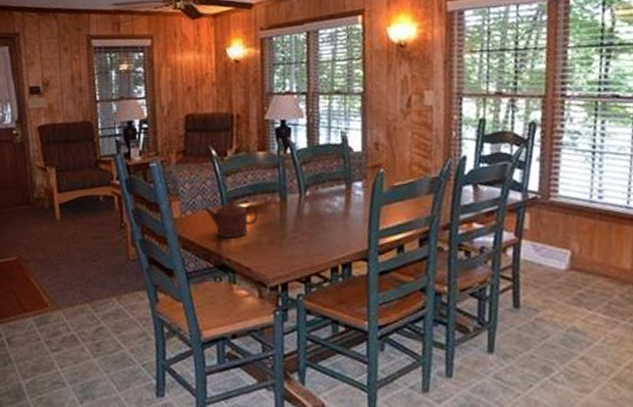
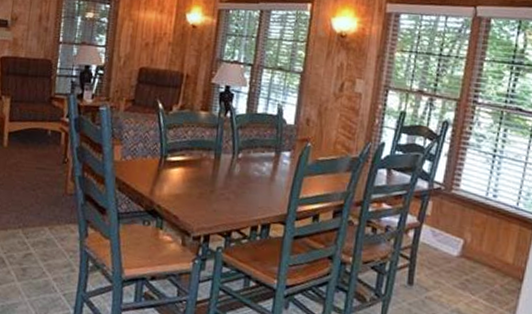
teapot: present [204,199,258,238] -> none [144,150,193,187]

